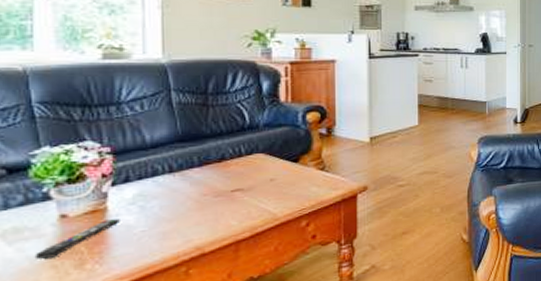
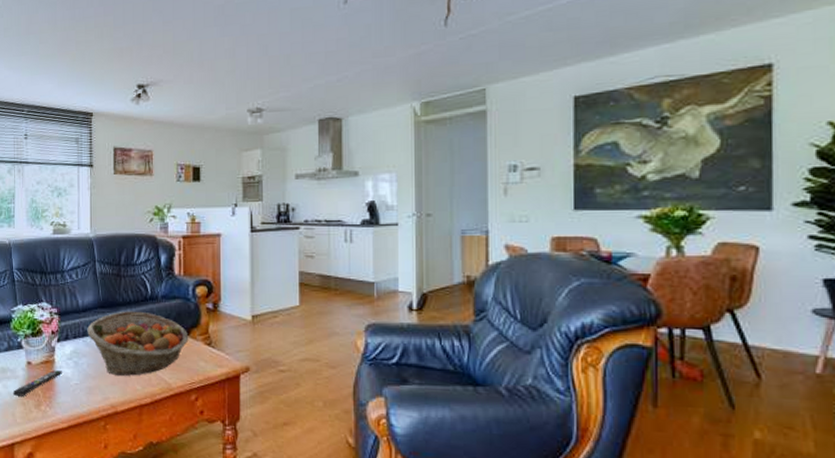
fruit basket: none [159,142,298,214] -> present [87,311,189,376]

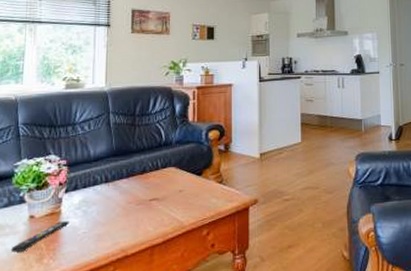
fruit basket: present [87,311,189,376] -> none [98,157,201,220]

